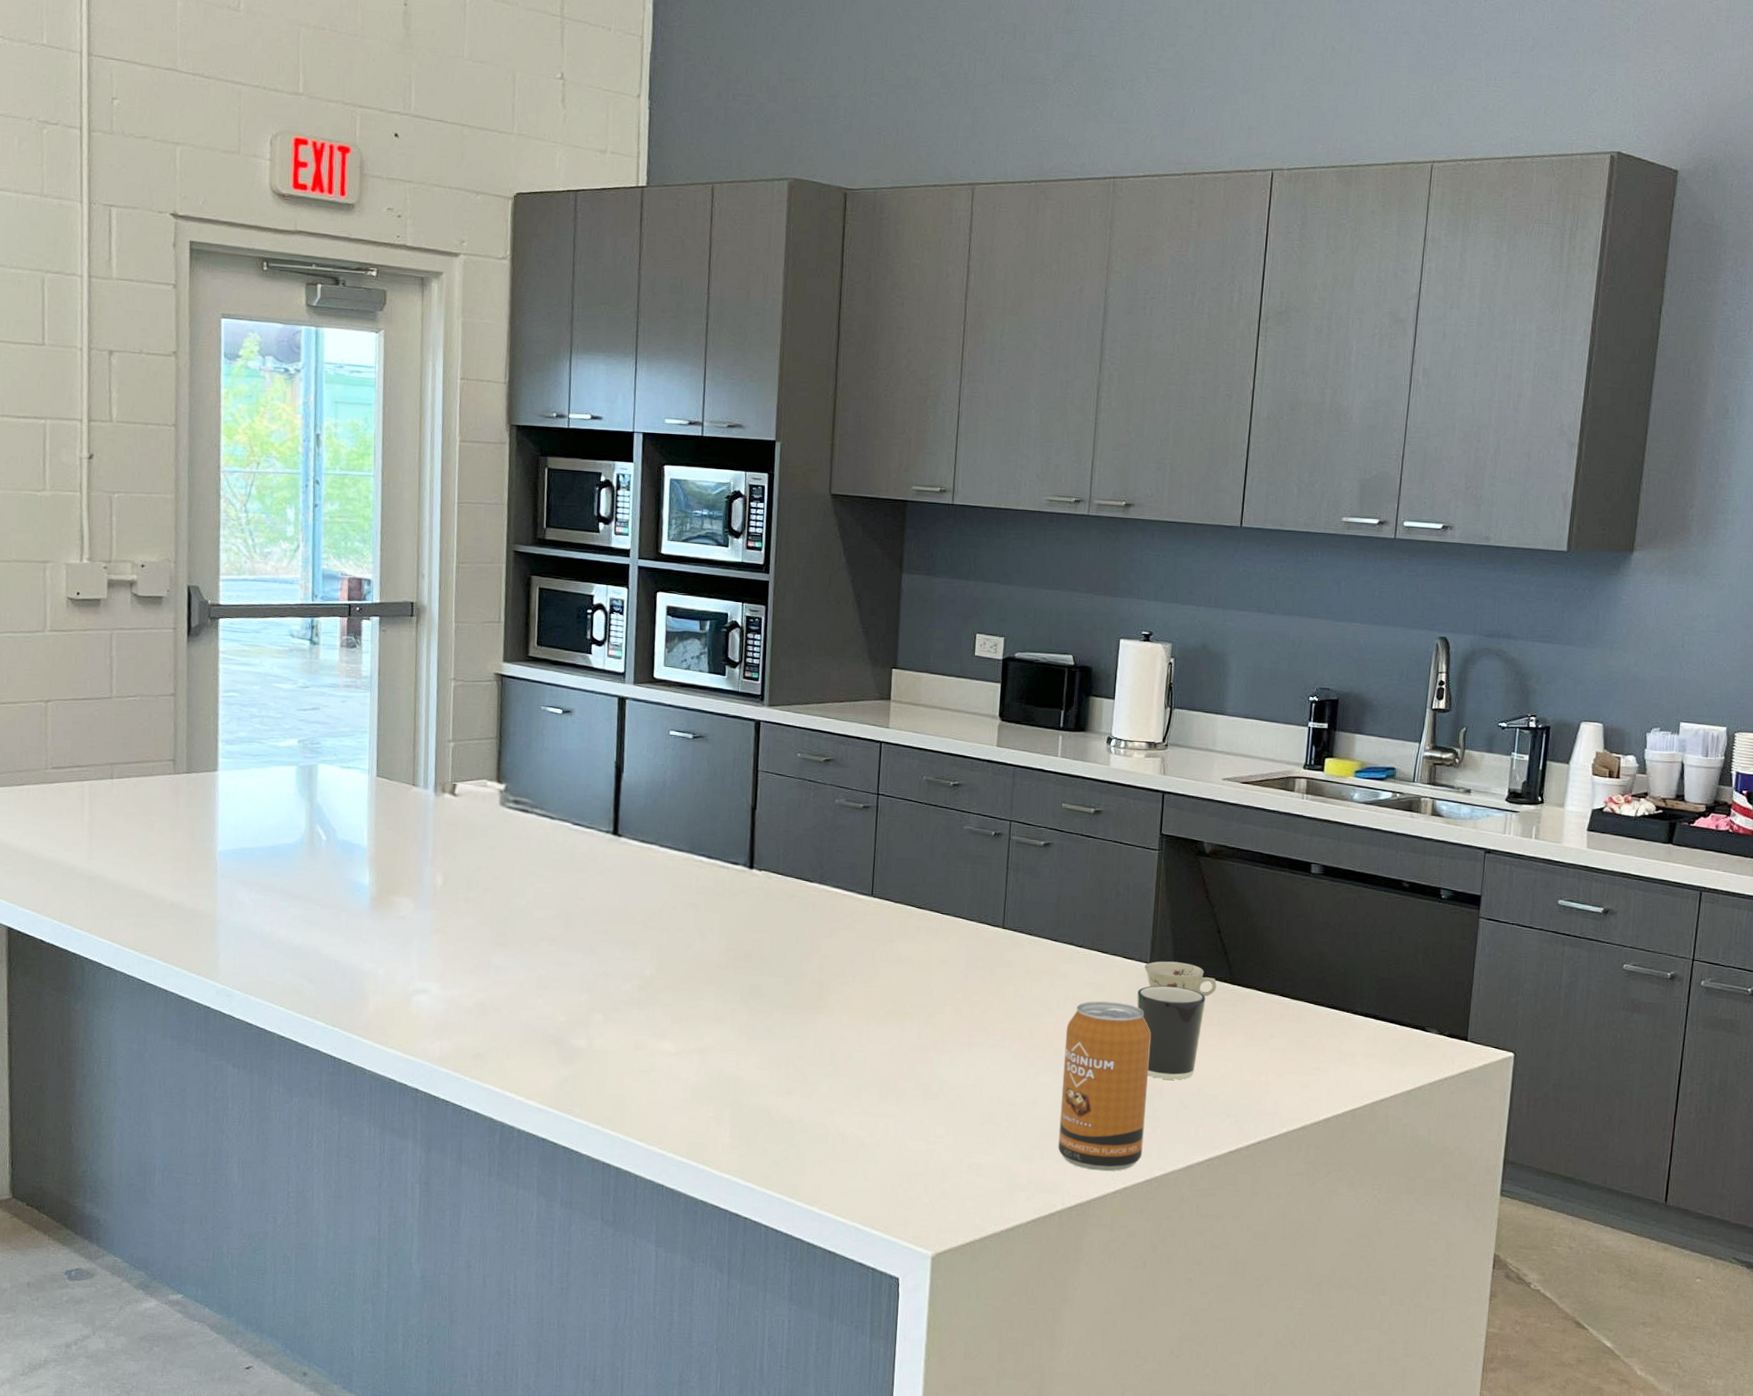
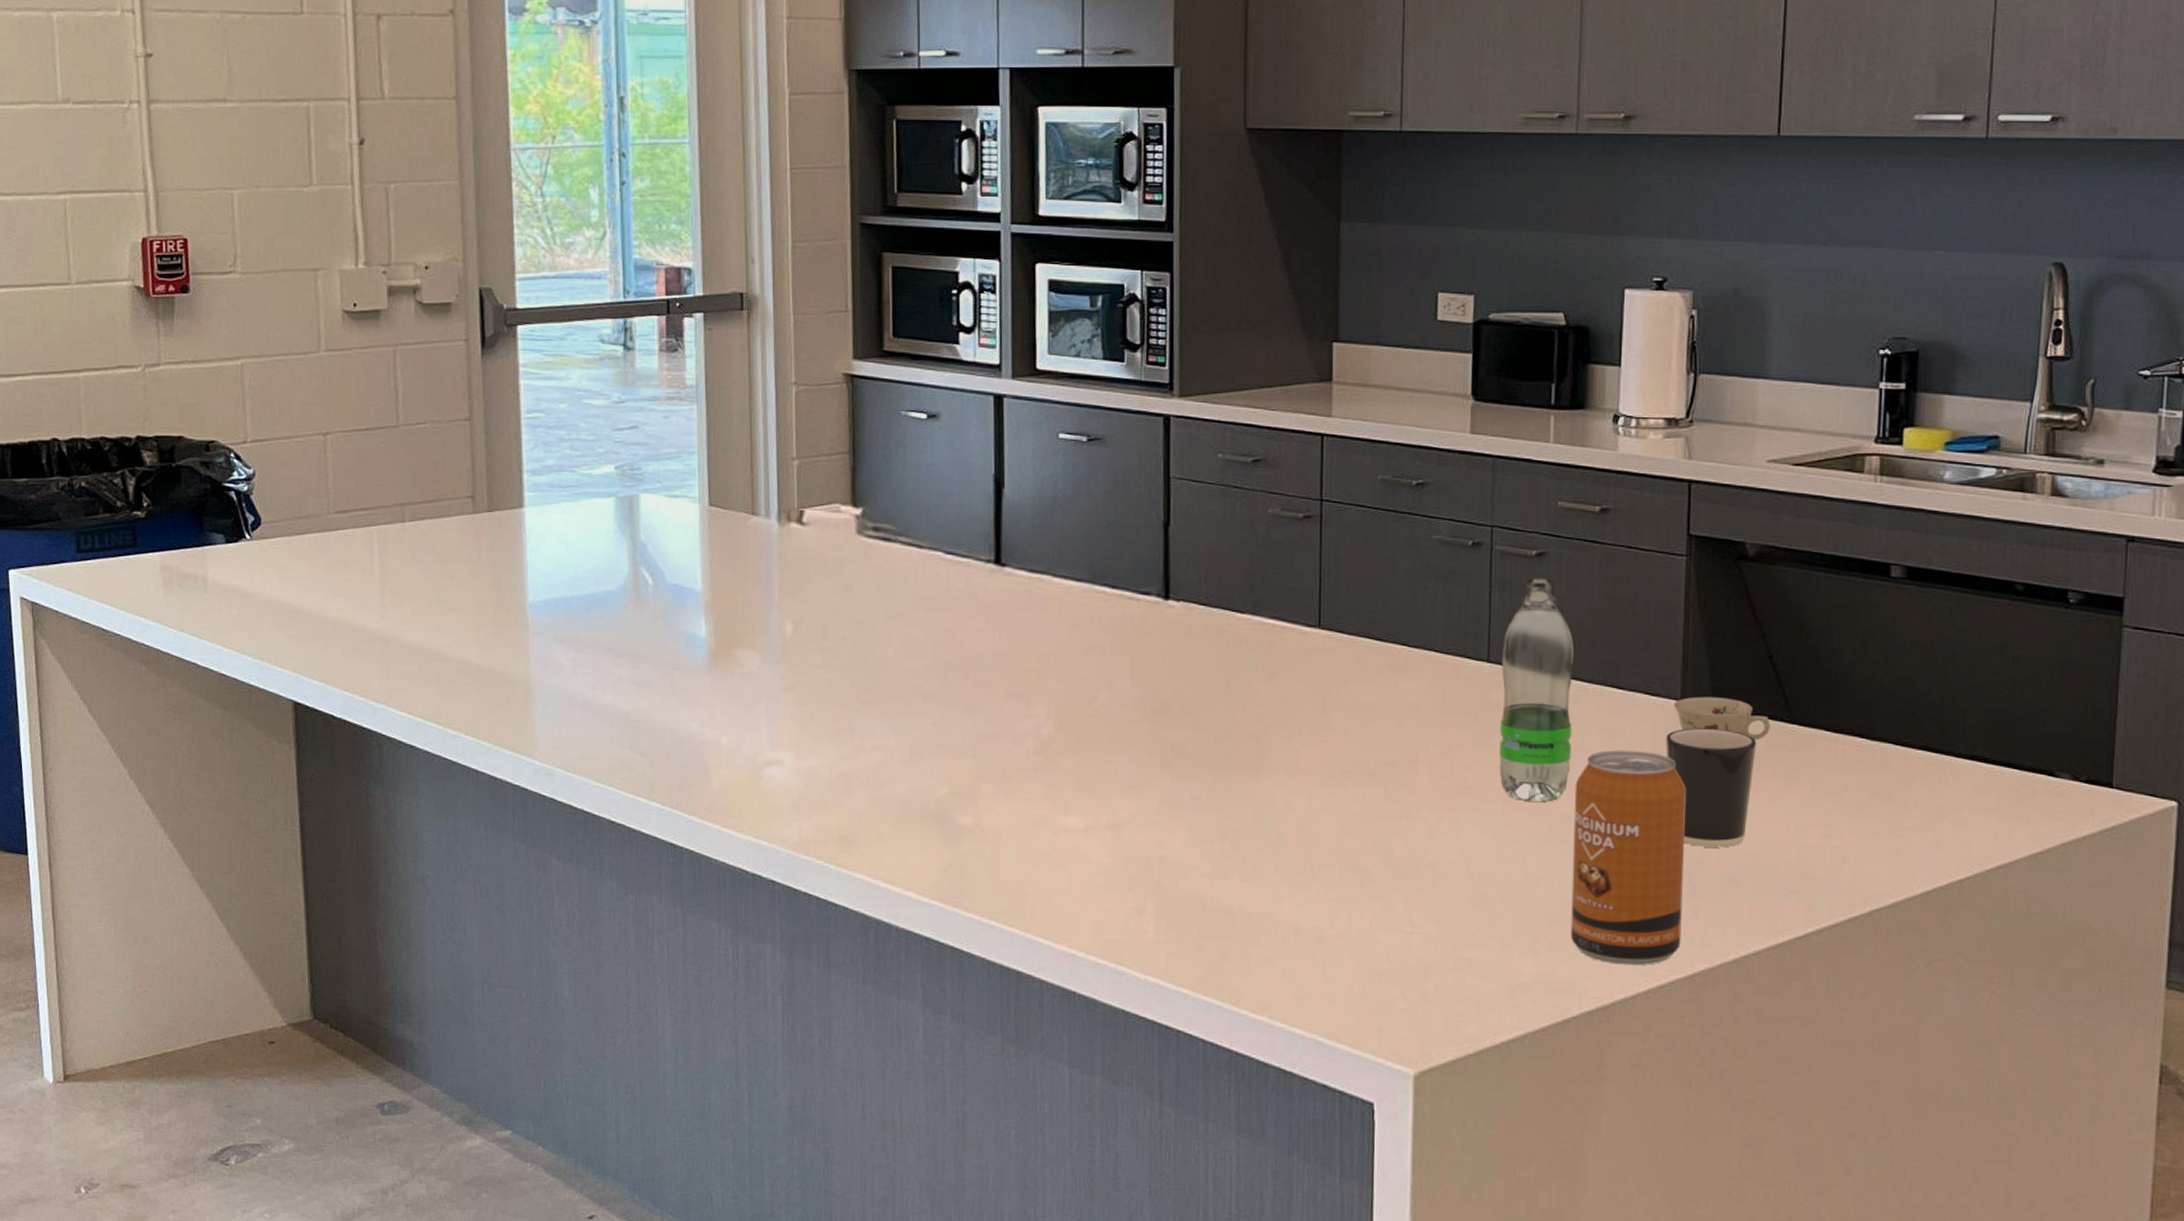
bottle: none [1008,863,1070,1040] -> present [1499,578,1575,802]

